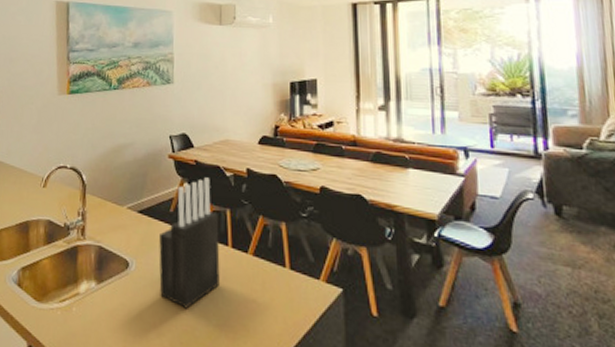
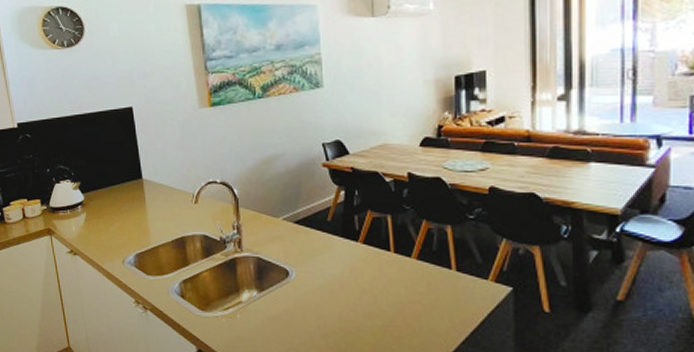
knife block: present [159,177,220,309] -> none [318,184,383,312]

